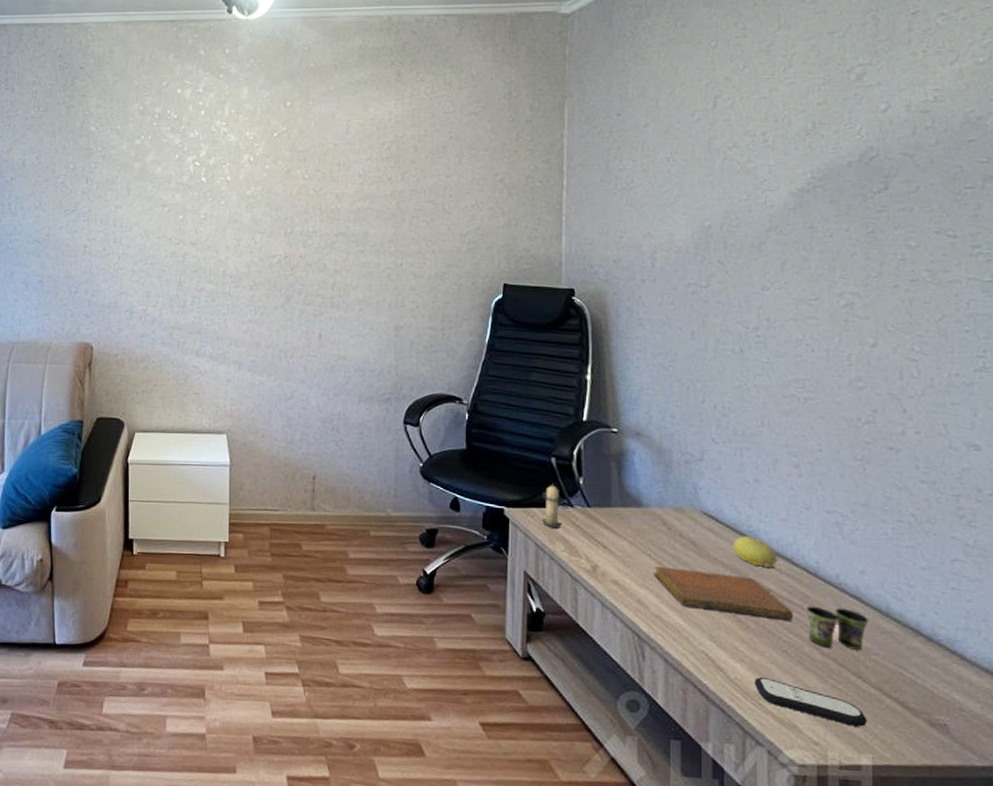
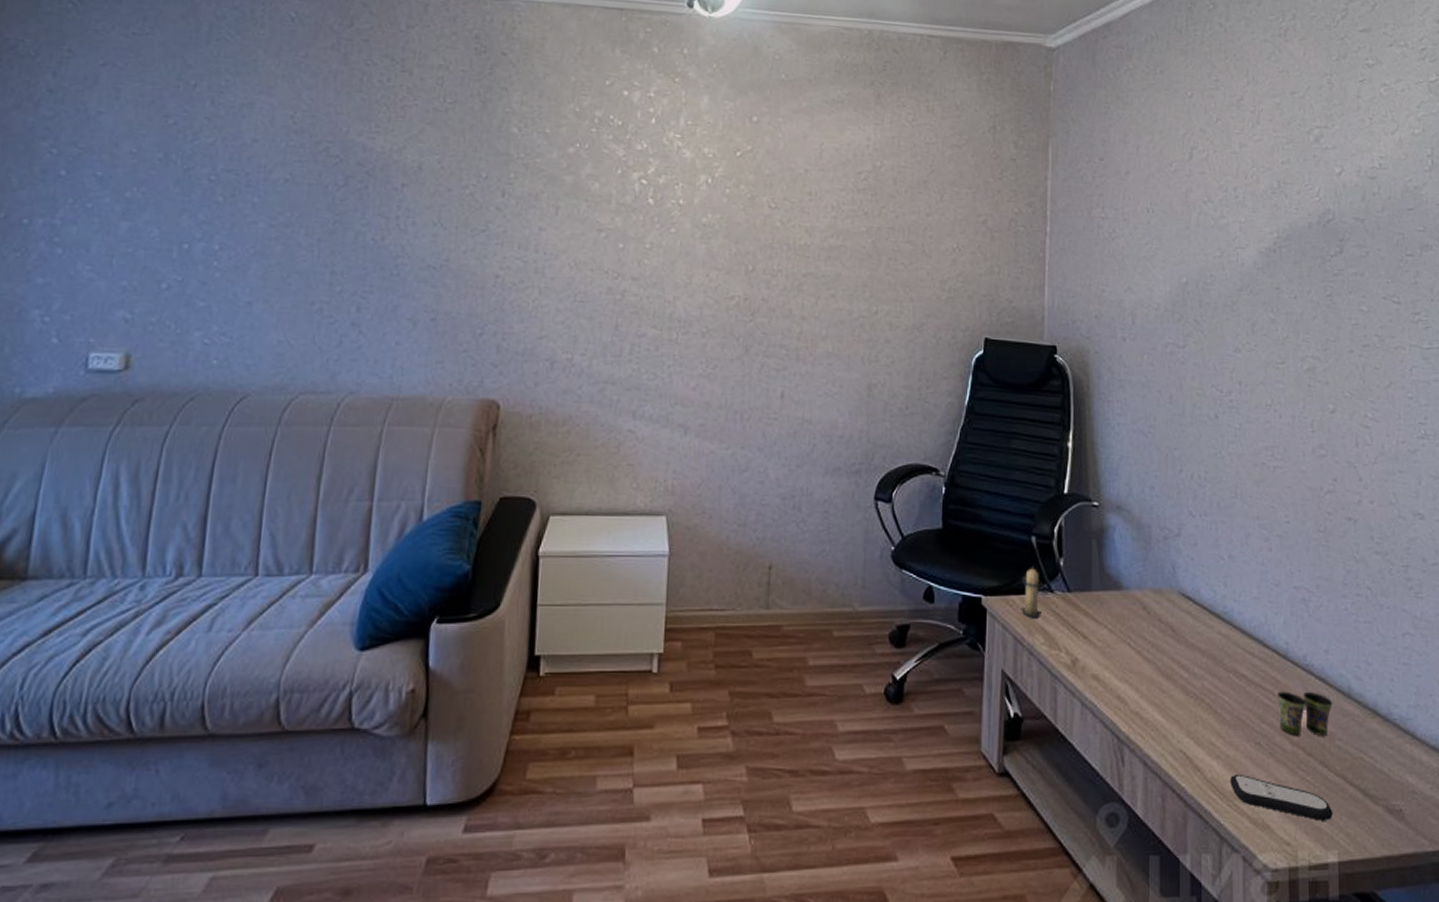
notebook: present [653,566,793,621] -> none [1133,657,1265,709]
fruit: present [733,536,778,567] -> none [1209,618,1251,651]

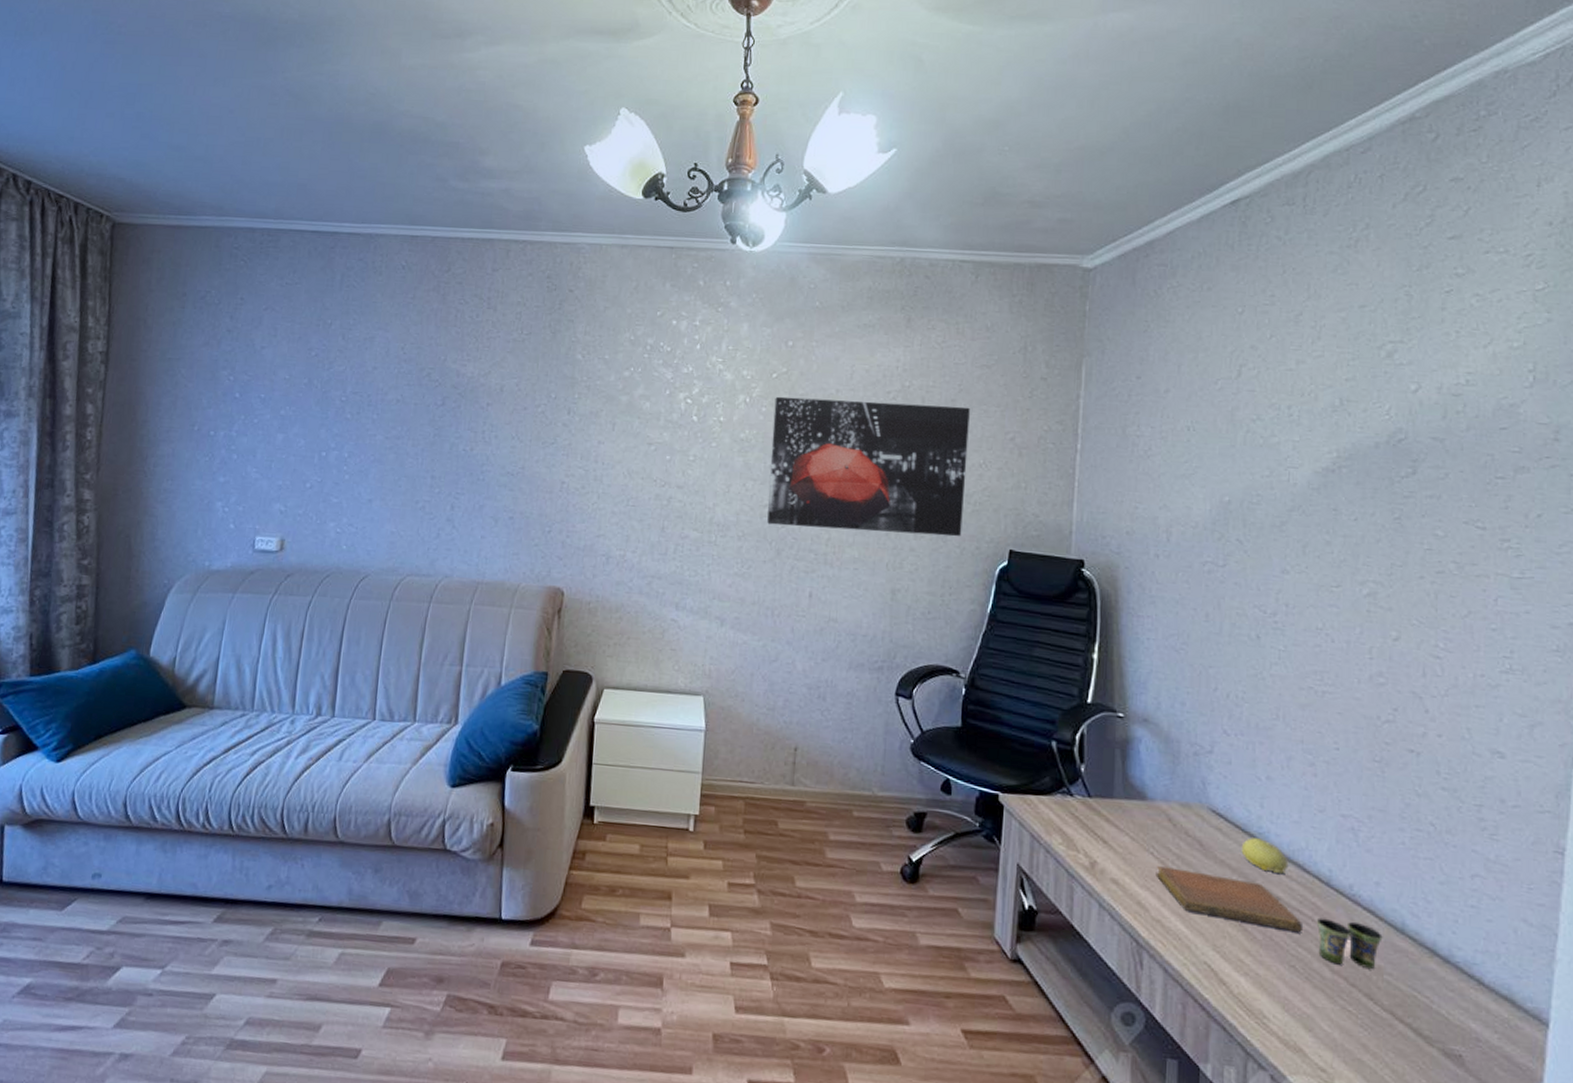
wall art: none [734,176,942,326] -> present [767,396,970,537]
candle: present [1021,565,1043,618] -> none [1038,768,1063,819]
notebook: none [1133,657,1265,709] -> present [1155,866,1302,933]
fruit: none [1209,618,1251,651] -> present [1241,838,1289,874]
remote control: present [1230,773,1333,821] -> none [1259,993,1378,1054]

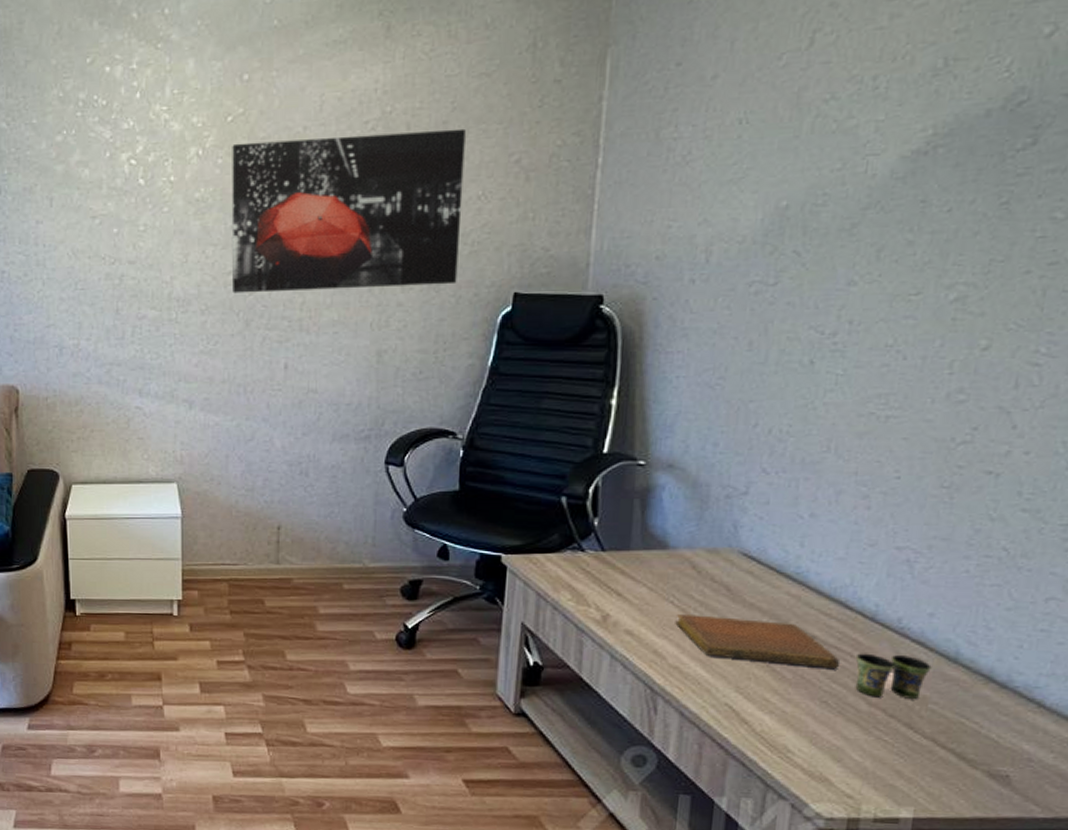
fruit: present [1241,838,1289,874] -> none [774,578,829,612]

